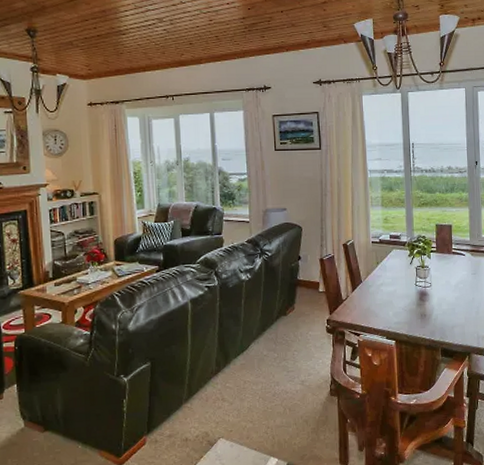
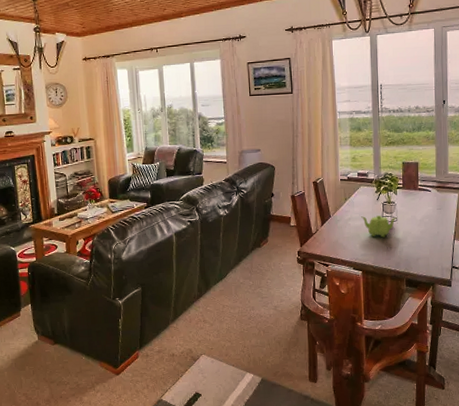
teapot: none [394,280,431,305] -> present [361,215,397,238]

